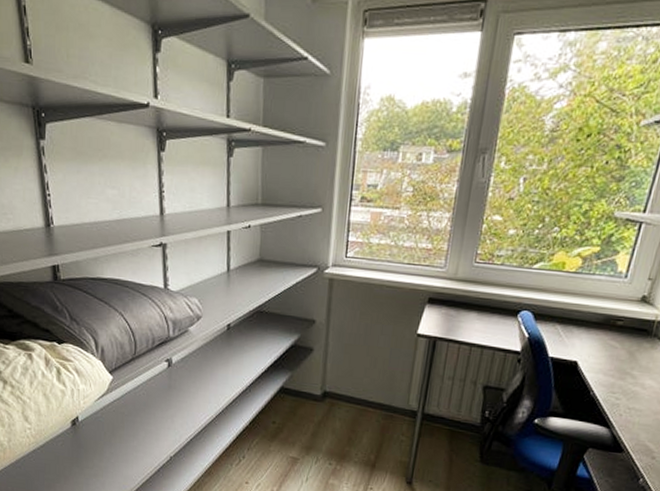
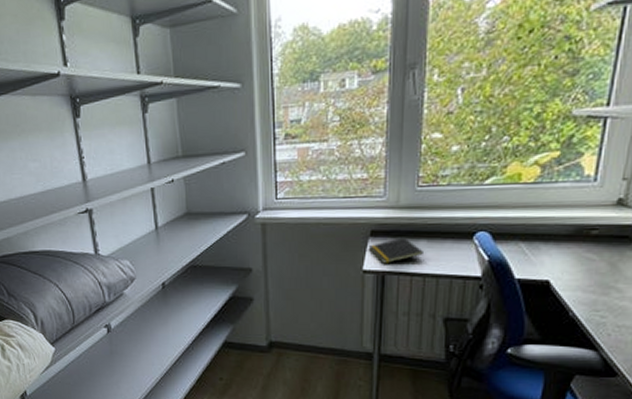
notepad: none [425,307,473,330] -> present [369,237,423,264]

